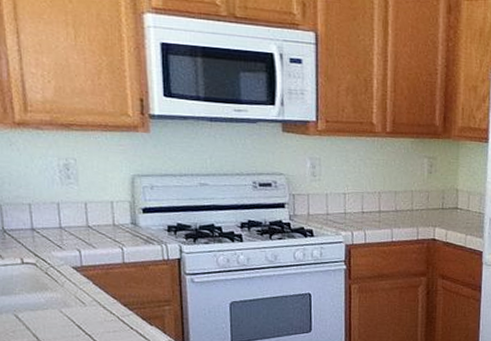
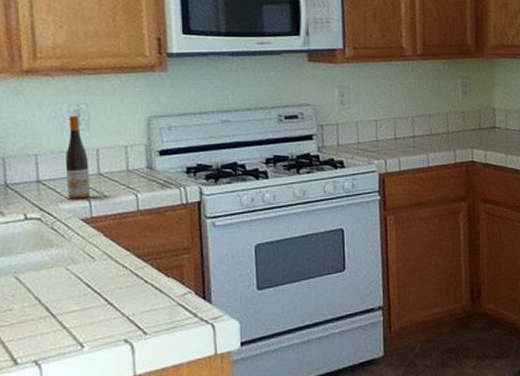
wine bottle: none [57,169,80,249] -> present [65,115,91,199]

